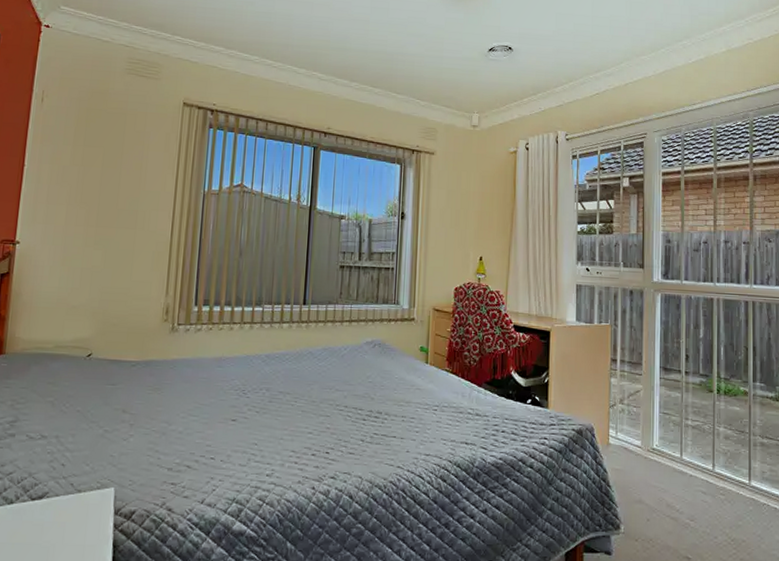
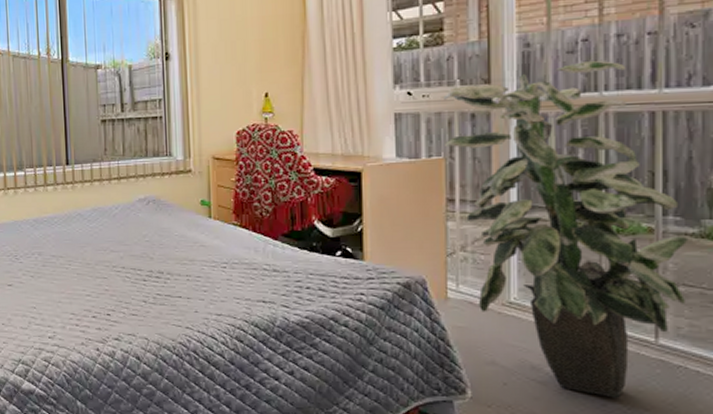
indoor plant: none [611,258,769,532] -> present [442,60,689,398]

